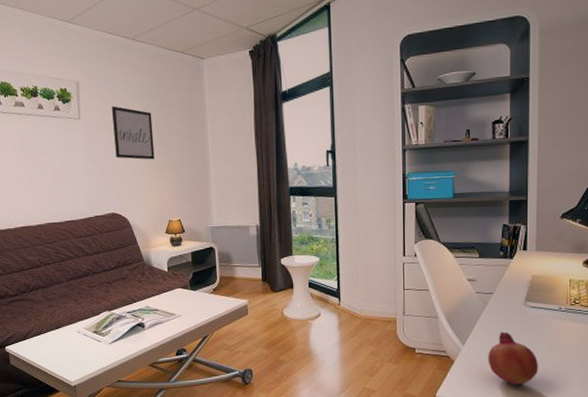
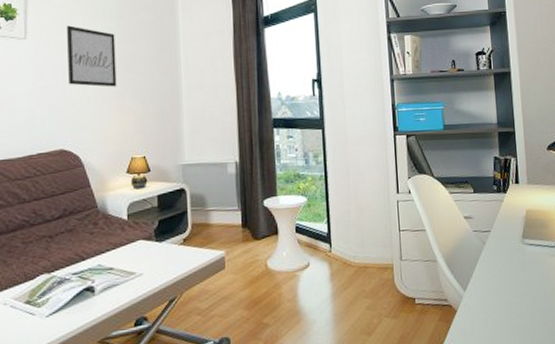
fruit: present [488,331,539,387] -> none [490,273,543,336]

